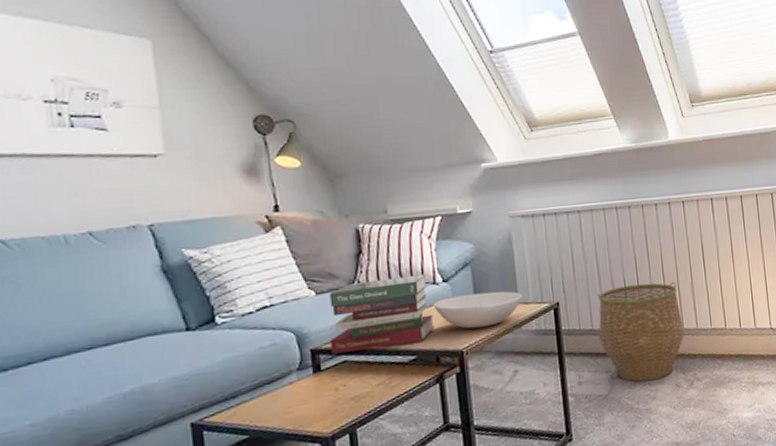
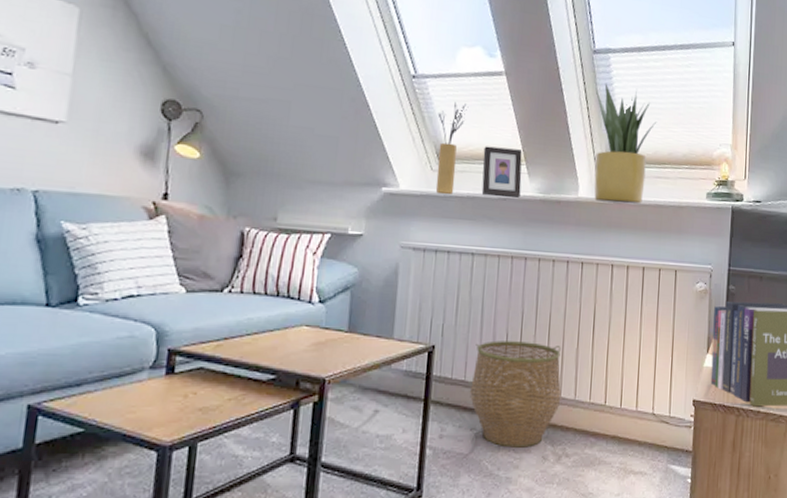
books: present [329,274,435,354] -> none [189,287,304,361]
bowl: present [432,291,522,329] -> none [303,319,398,358]
vase: none [521,69,550,161] -> present [435,102,469,196]
picture frame: none [571,105,614,155] -> present [481,146,523,199]
planter: none [669,26,732,142] -> present [593,83,657,205]

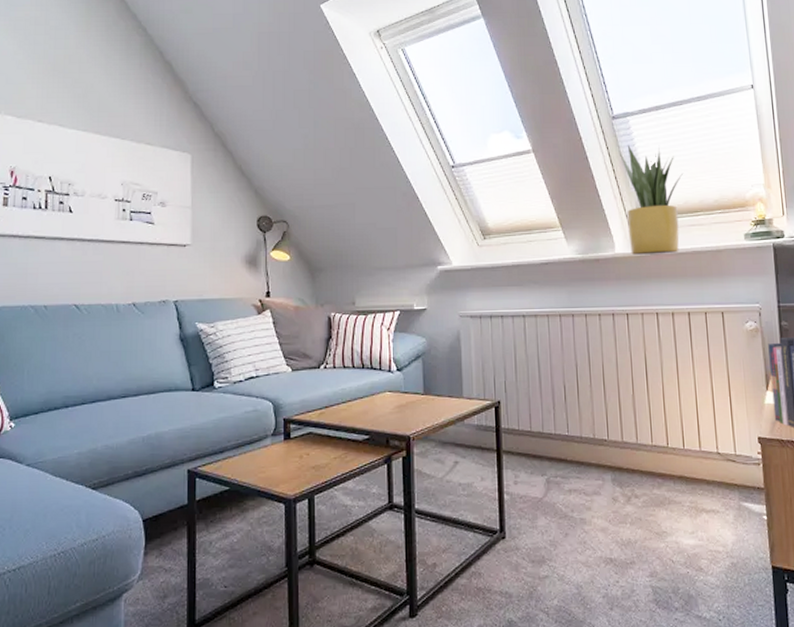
vase: present [435,102,469,196] -> none [477,183,504,266]
basket: present [470,340,562,448] -> none [537,392,624,491]
picture frame: present [481,146,523,199] -> none [522,217,561,263]

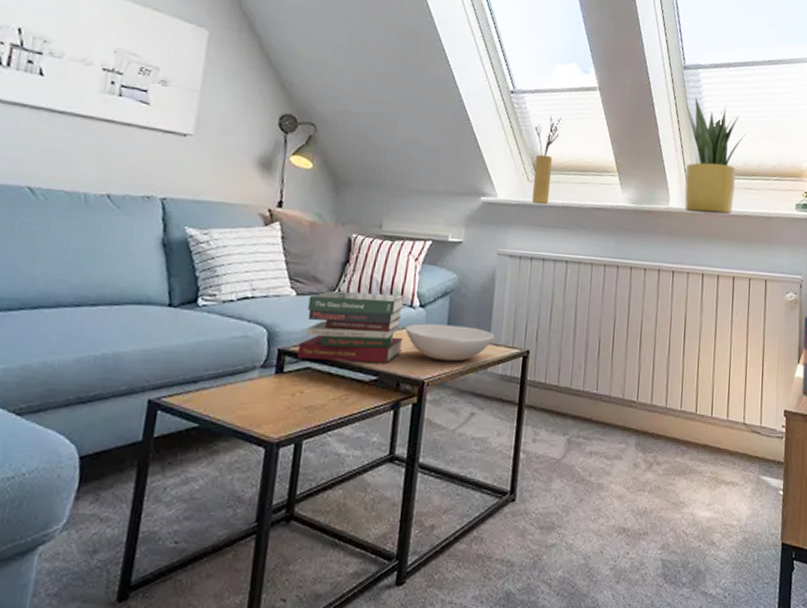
books: none [300,361,387,425] -> present [297,291,406,363]
bowl: none [387,384,466,417] -> present [404,323,494,362]
vase: none [477,183,504,266] -> present [531,116,564,205]

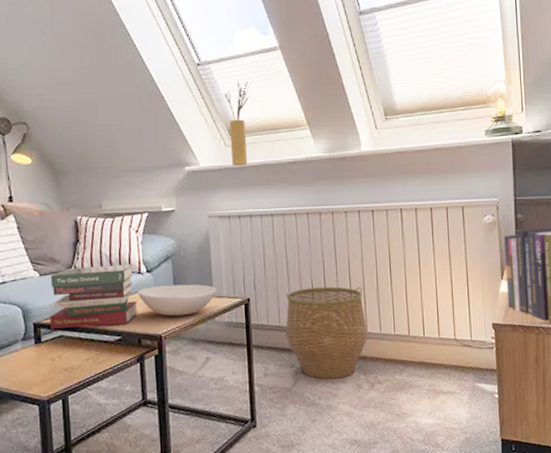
basket: none [563,347,653,454] -> present [285,286,368,380]
planter: present [684,97,746,215] -> none [366,41,429,154]

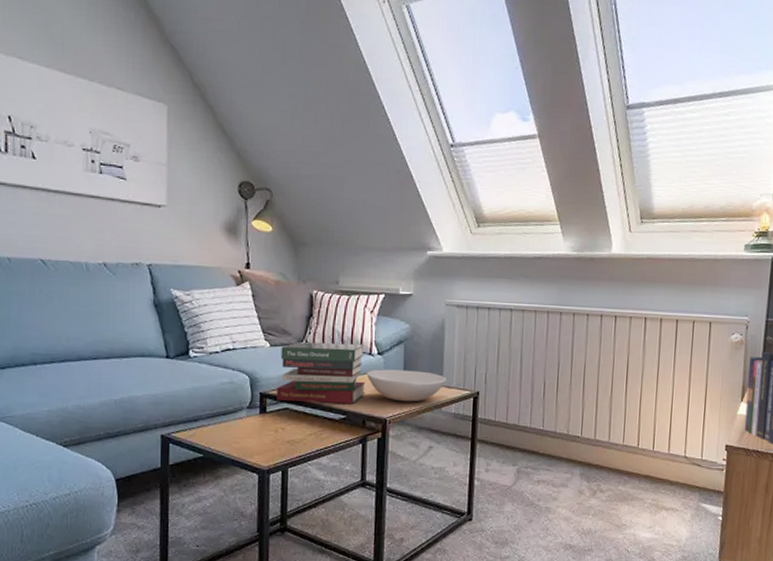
vase: present [224,81,251,166] -> none [475,168,504,256]
basket: present [285,286,368,380] -> none [512,388,596,483]

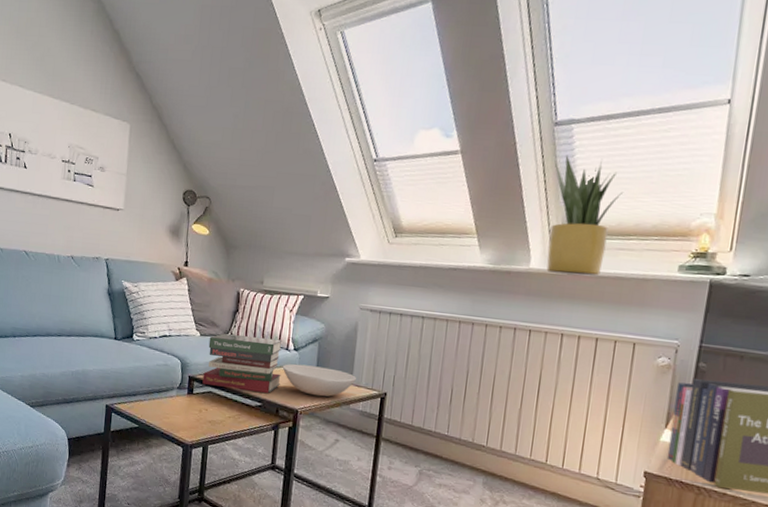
planter: none [627,138,693,259] -> present [546,154,624,277]

